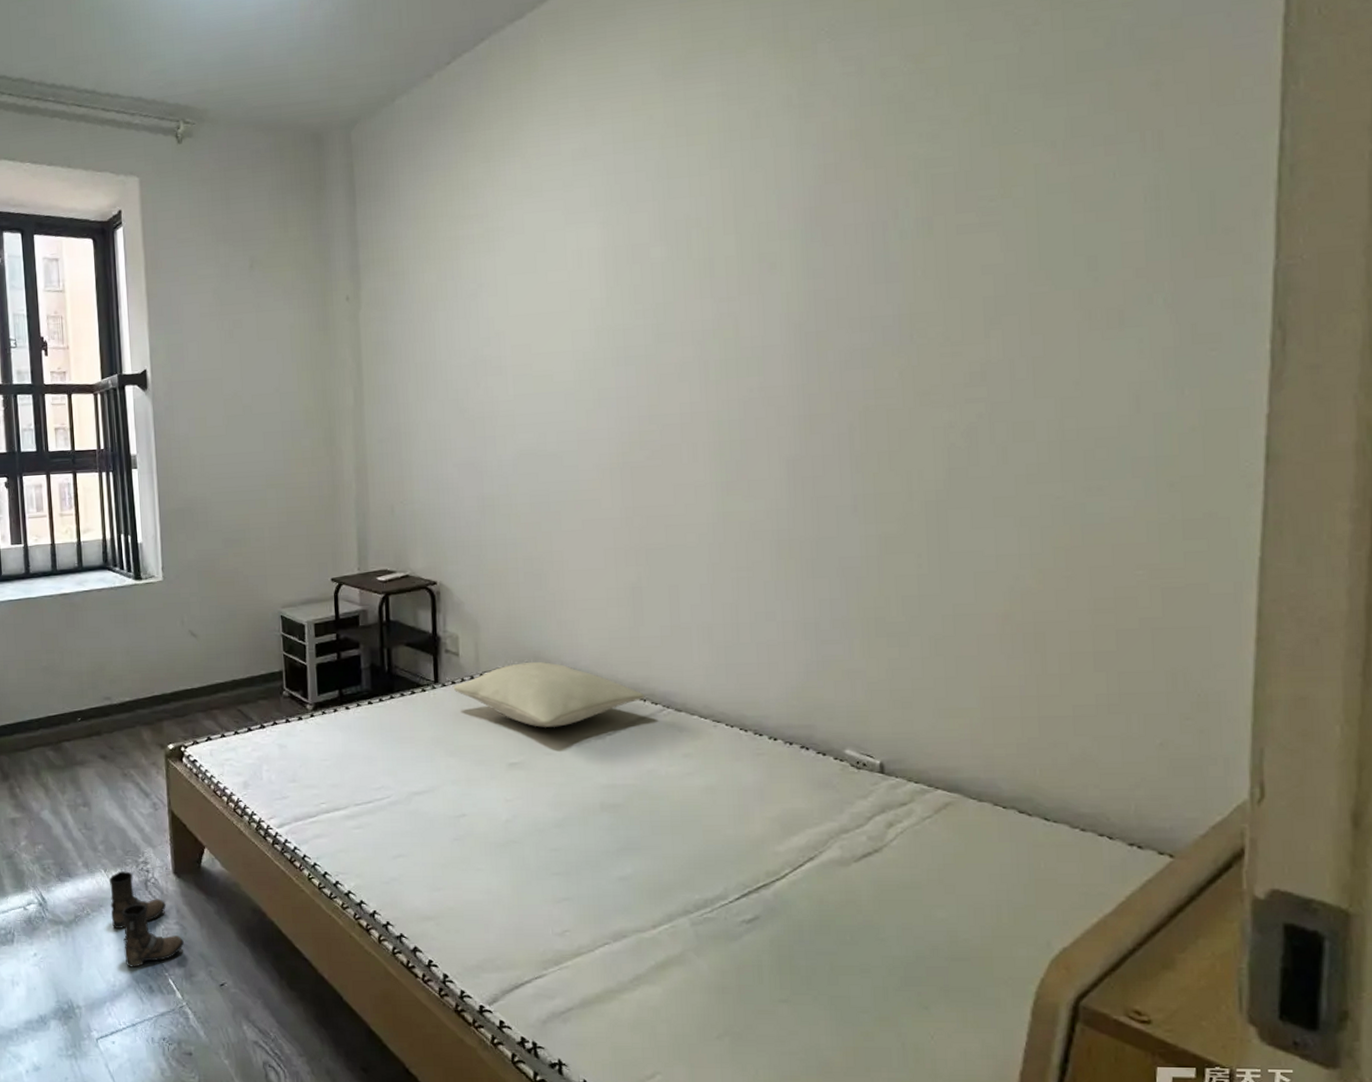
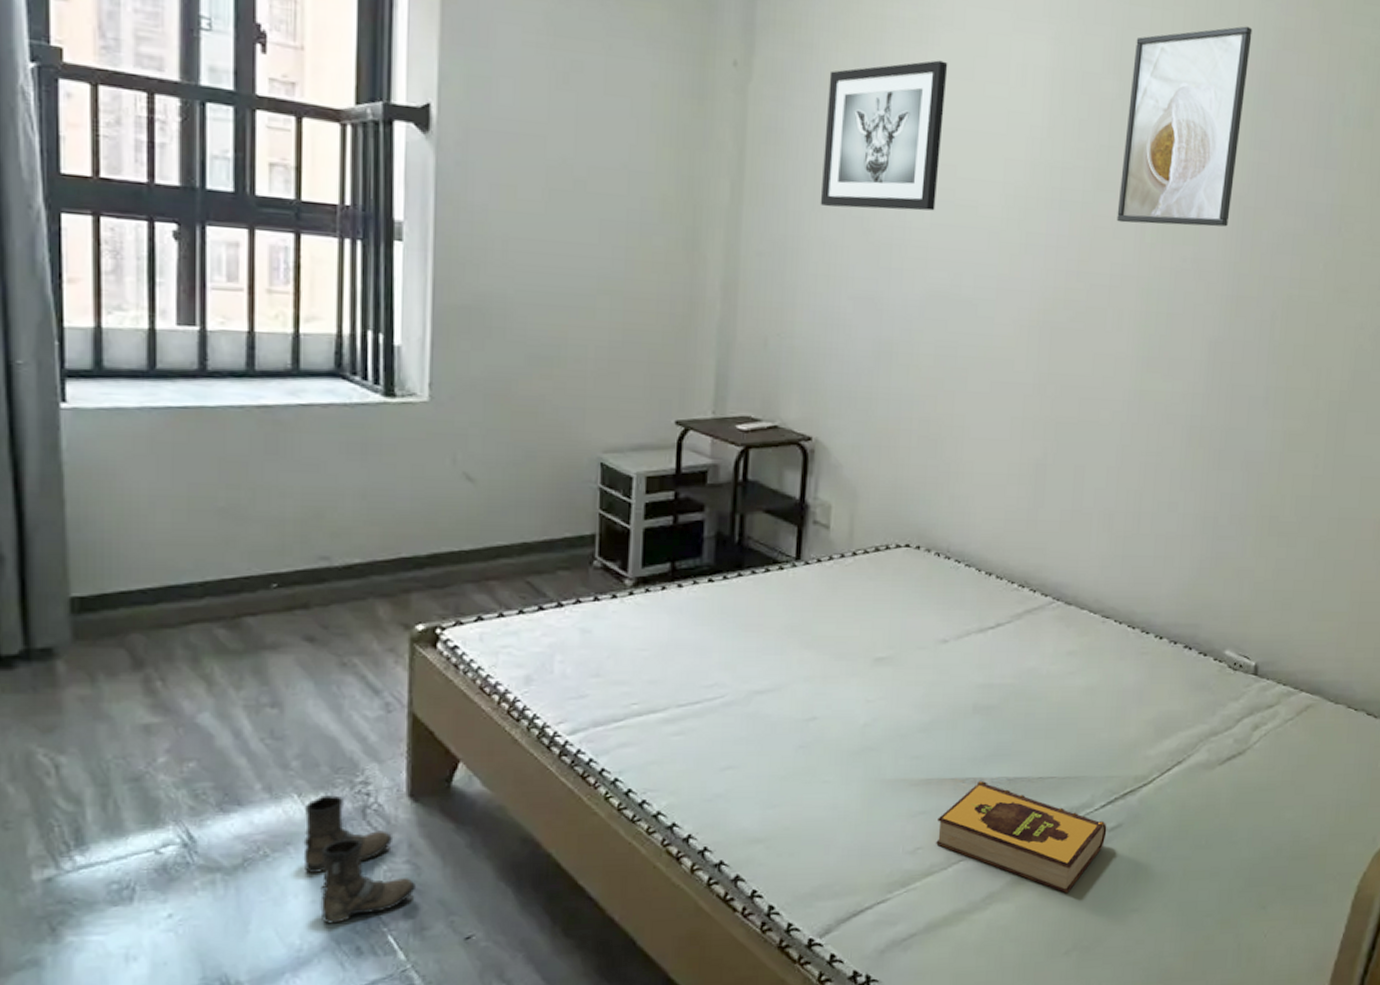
wall art: none [419,262,517,396] -> present [820,60,948,211]
pillow: present [453,661,646,727] -> none [818,541,1036,618]
hardback book: none [580,873,745,980] -> present [936,781,1107,894]
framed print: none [678,171,792,367] -> present [1116,26,1253,227]

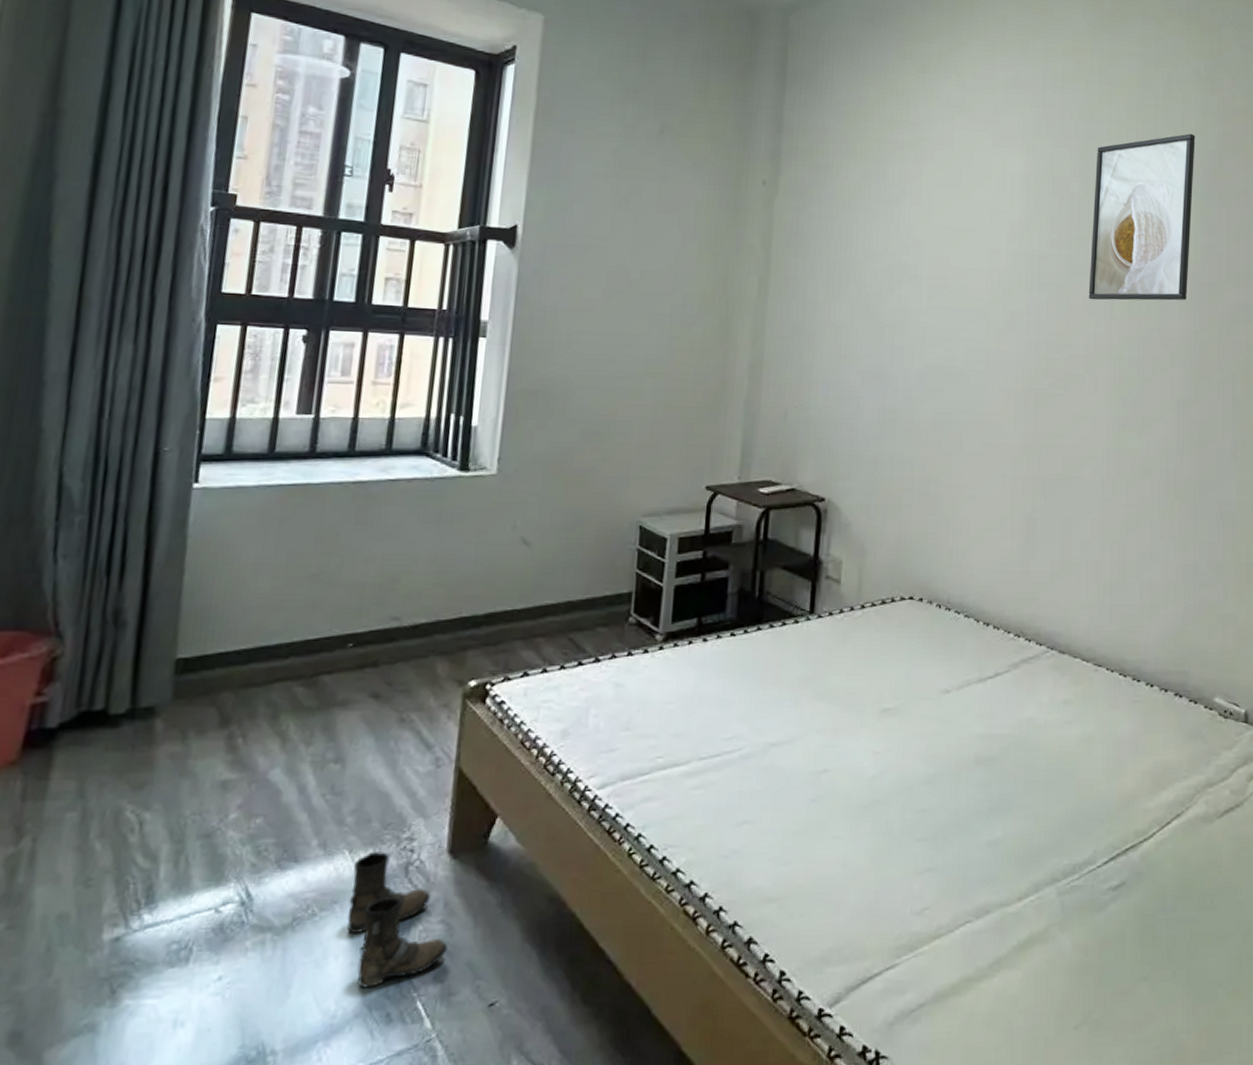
wall art: present [820,60,948,211] -> none [833,172,940,297]
hardback book: present [936,781,1107,894] -> none [943,836,1111,960]

